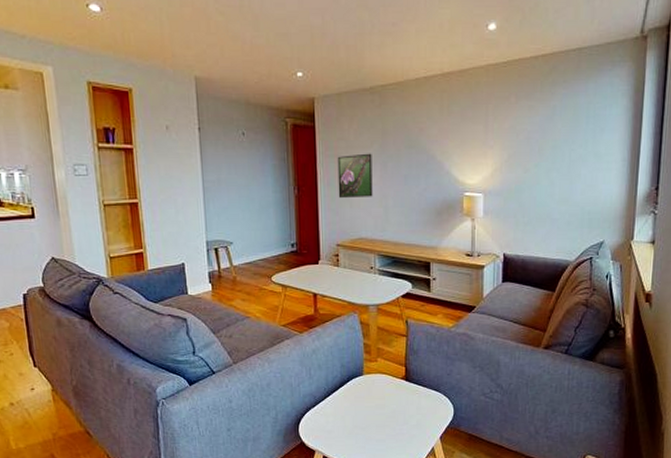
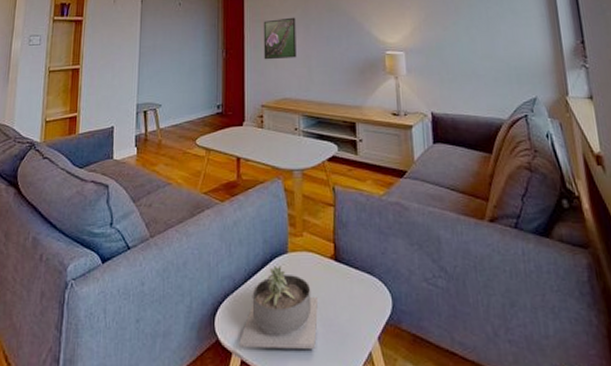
succulent planter: none [321,385,391,447] -> present [239,265,319,349]

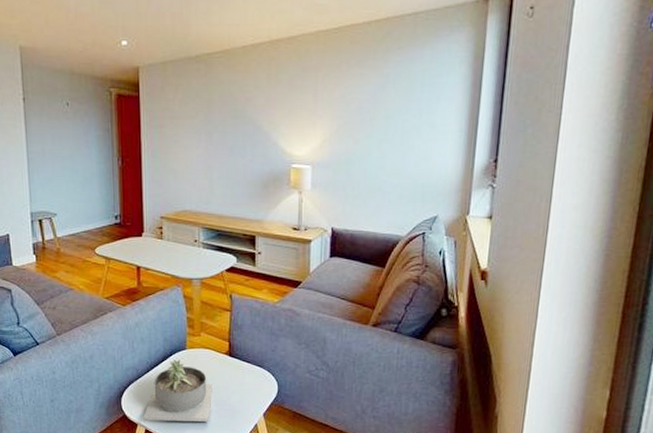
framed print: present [263,17,297,60] -> none [162,124,198,170]

